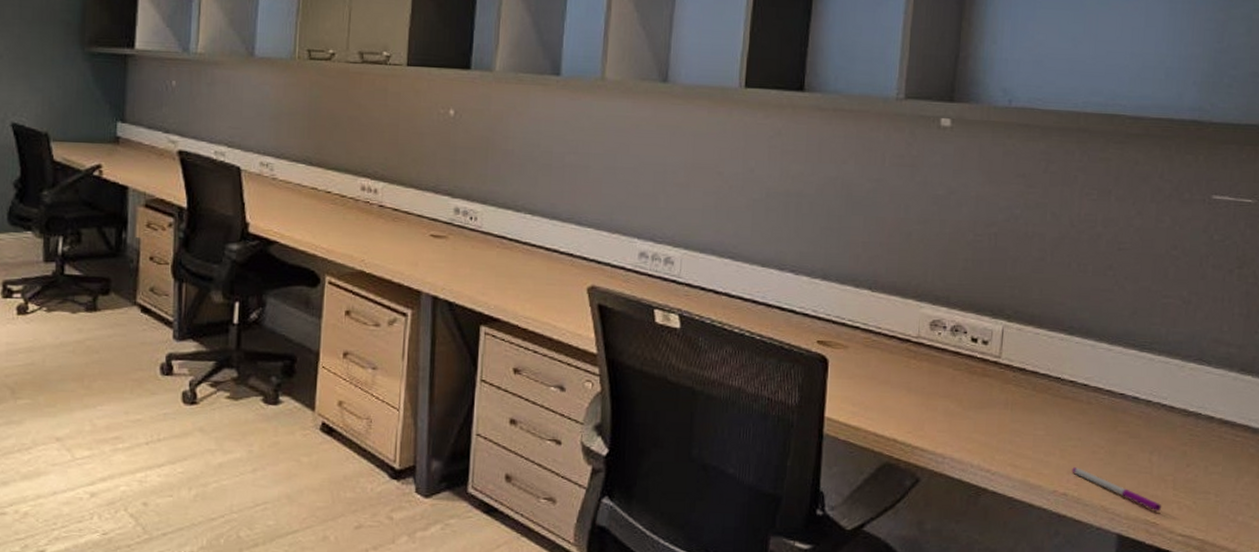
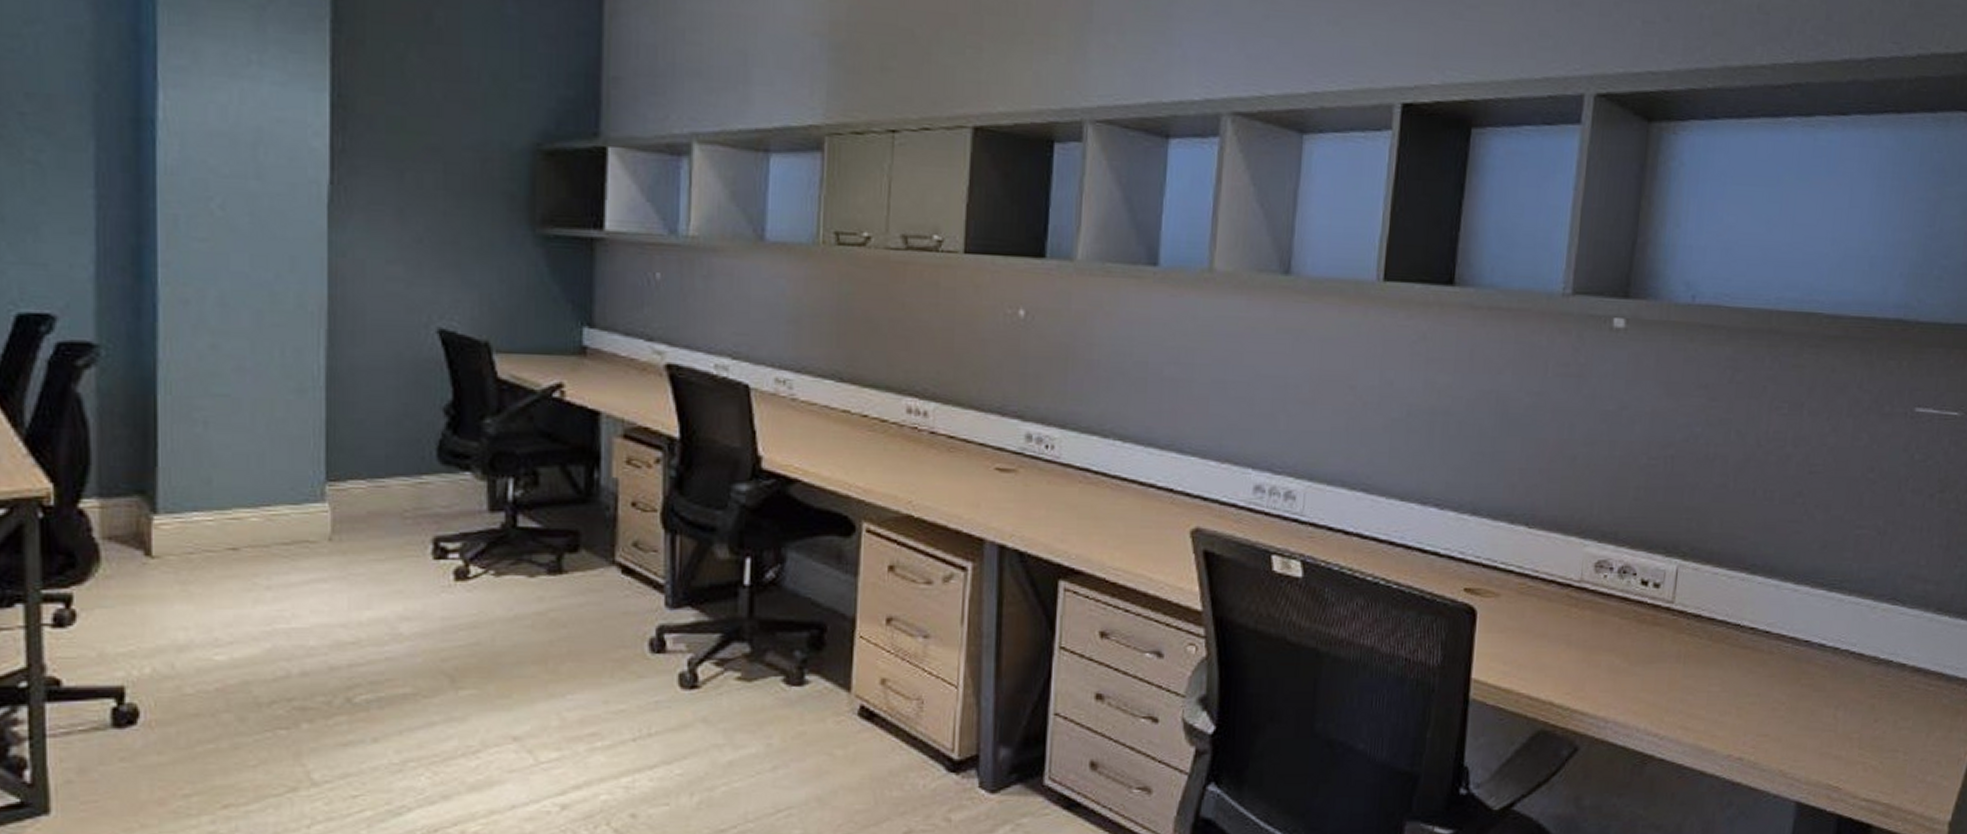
pen: present [1072,467,1161,512] -> none [1749,727,1845,774]

